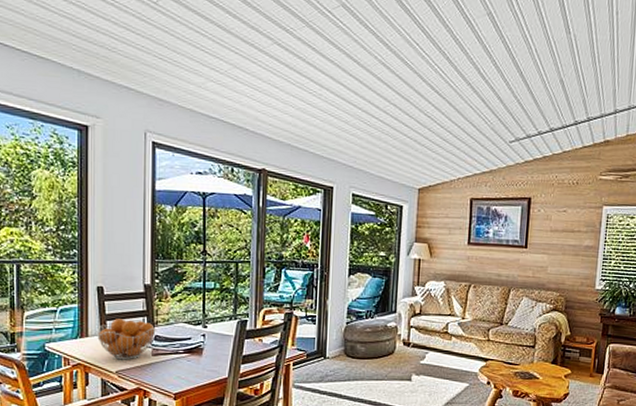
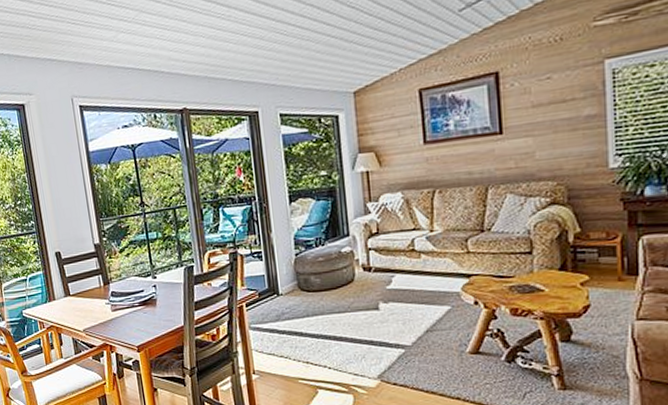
fruit basket: present [96,318,156,360] -> none [61,279,112,319]

